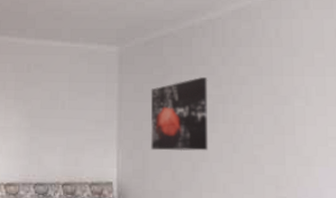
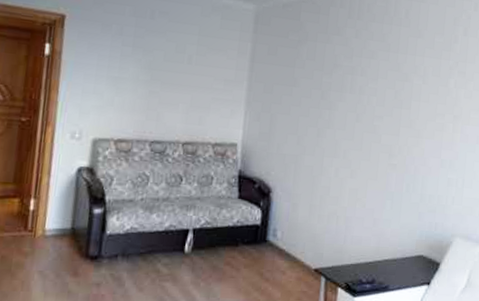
wall art: present [150,76,208,151] -> none [279,46,341,119]

